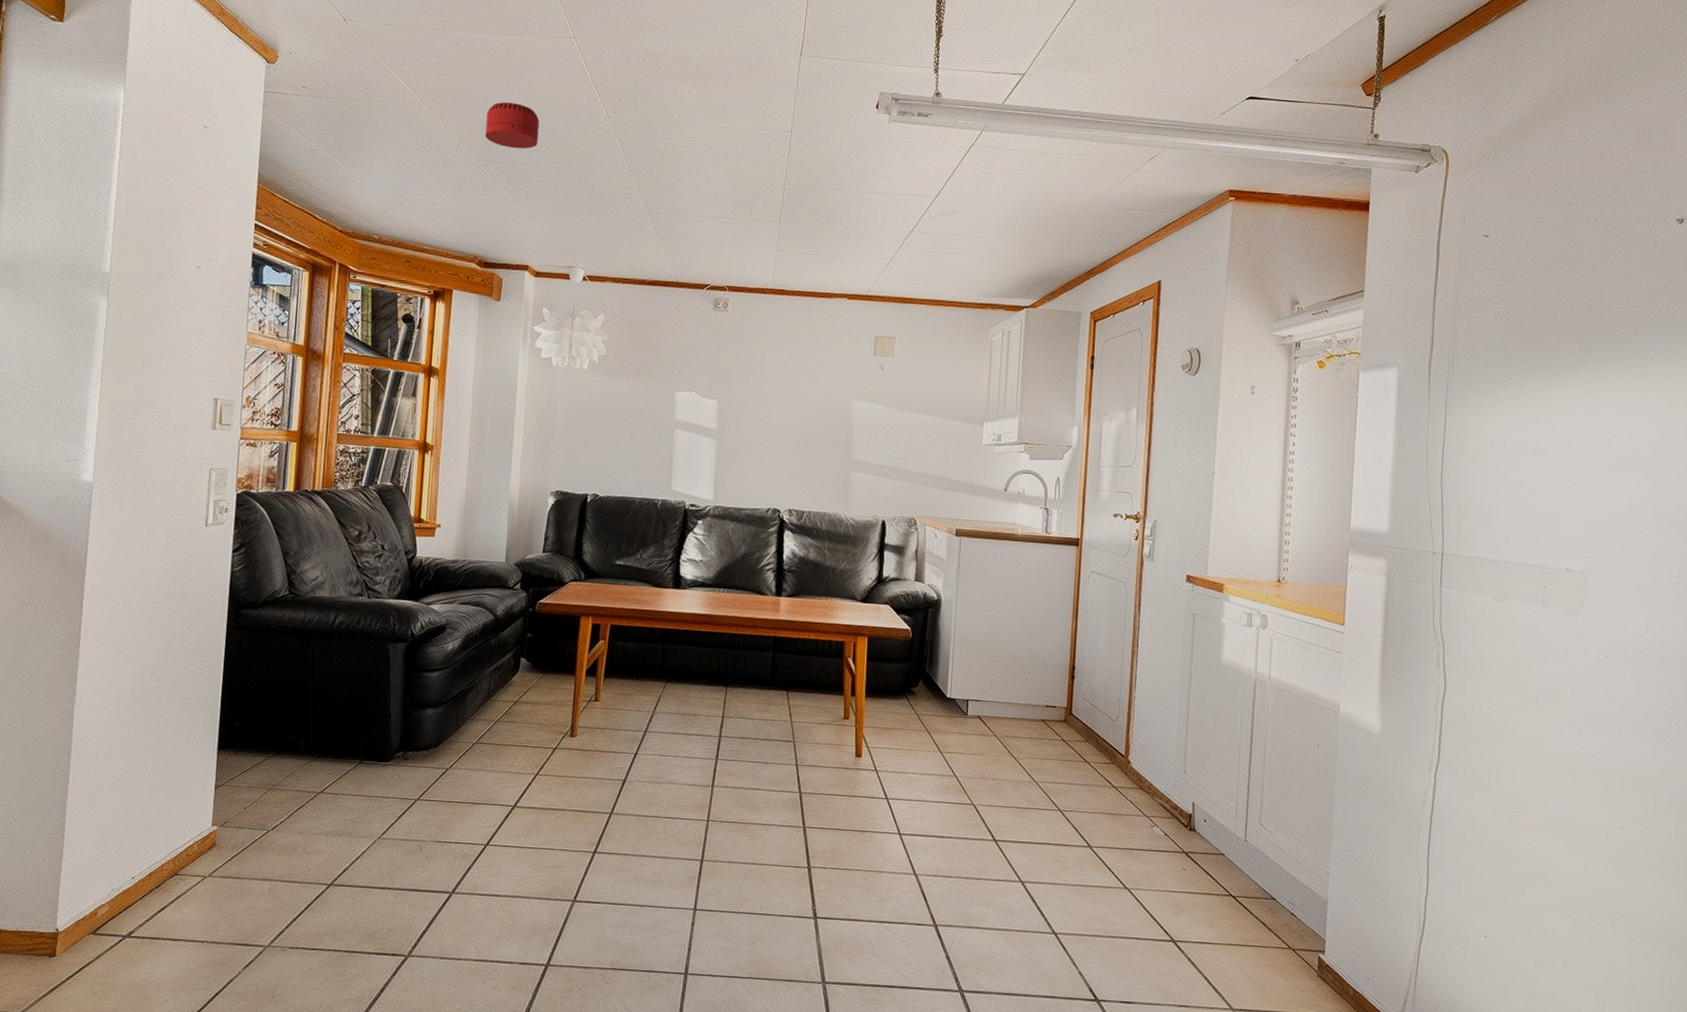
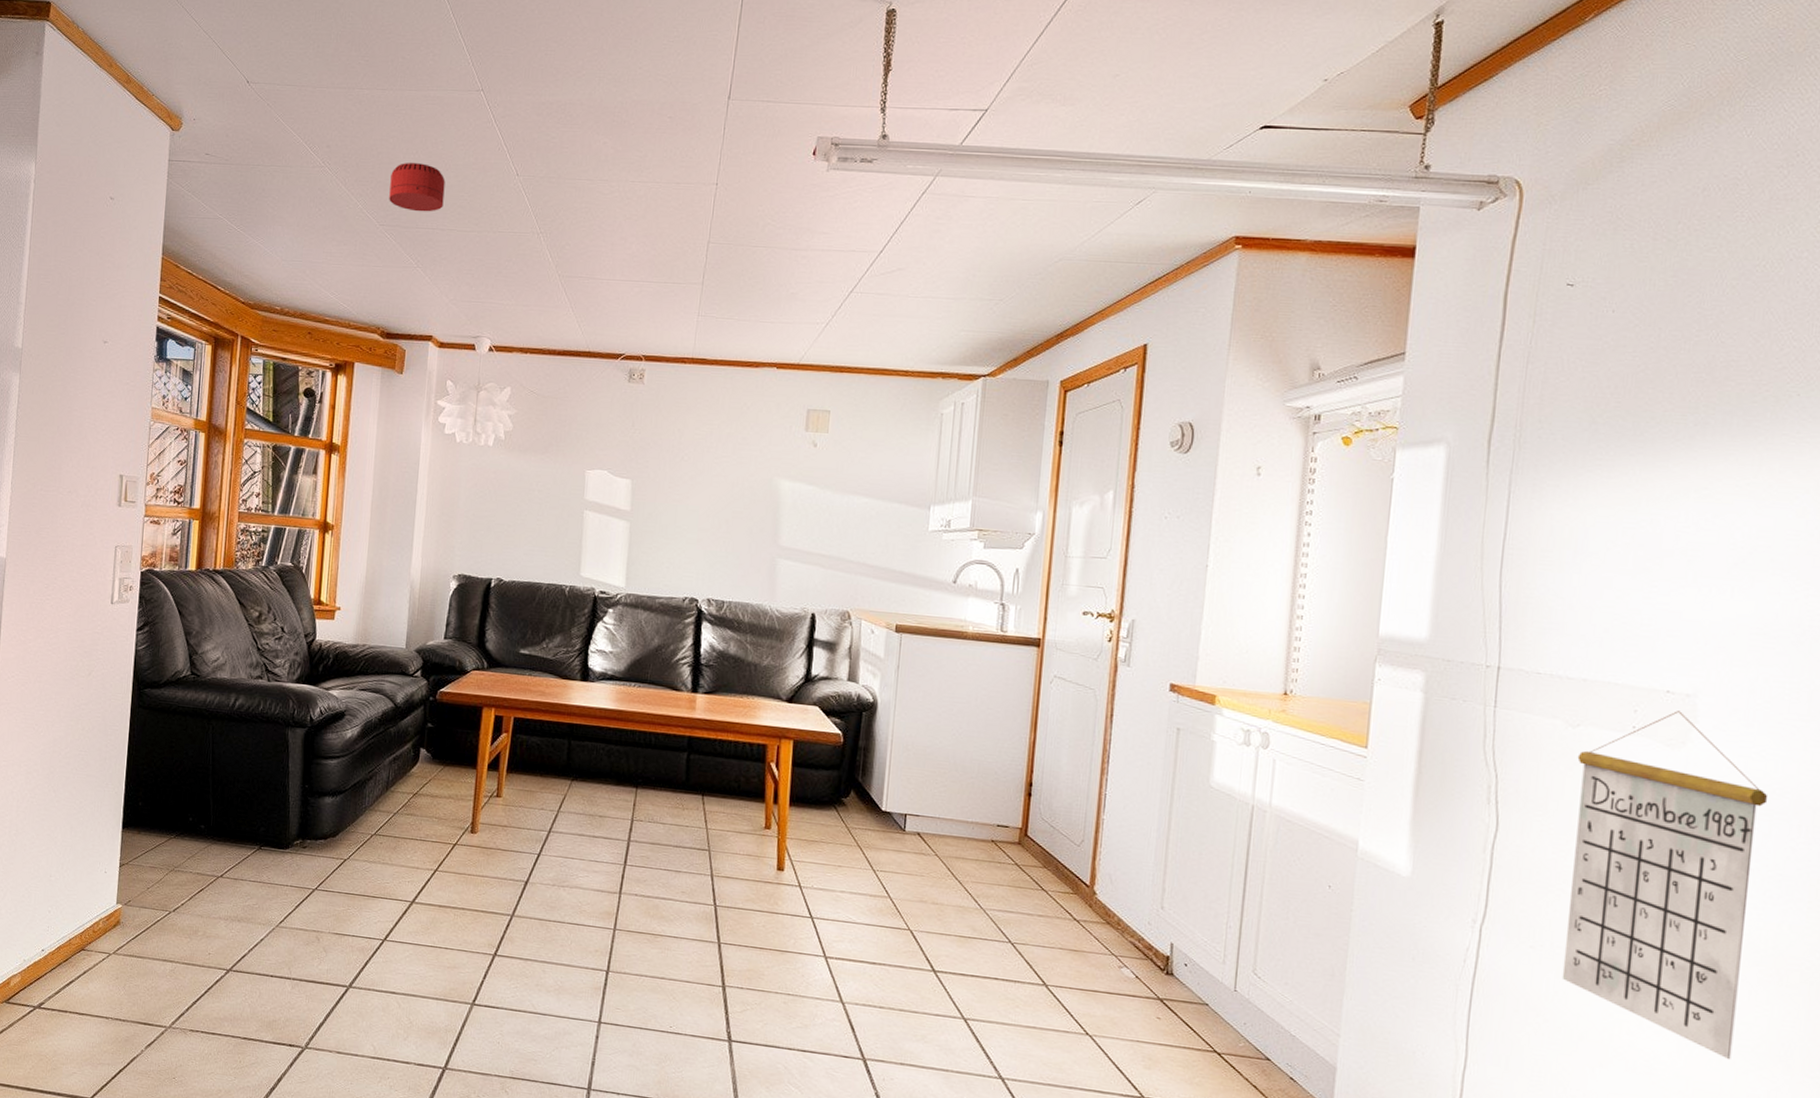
calendar: none [1497,585,1642,872] -> present [1561,711,1769,1060]

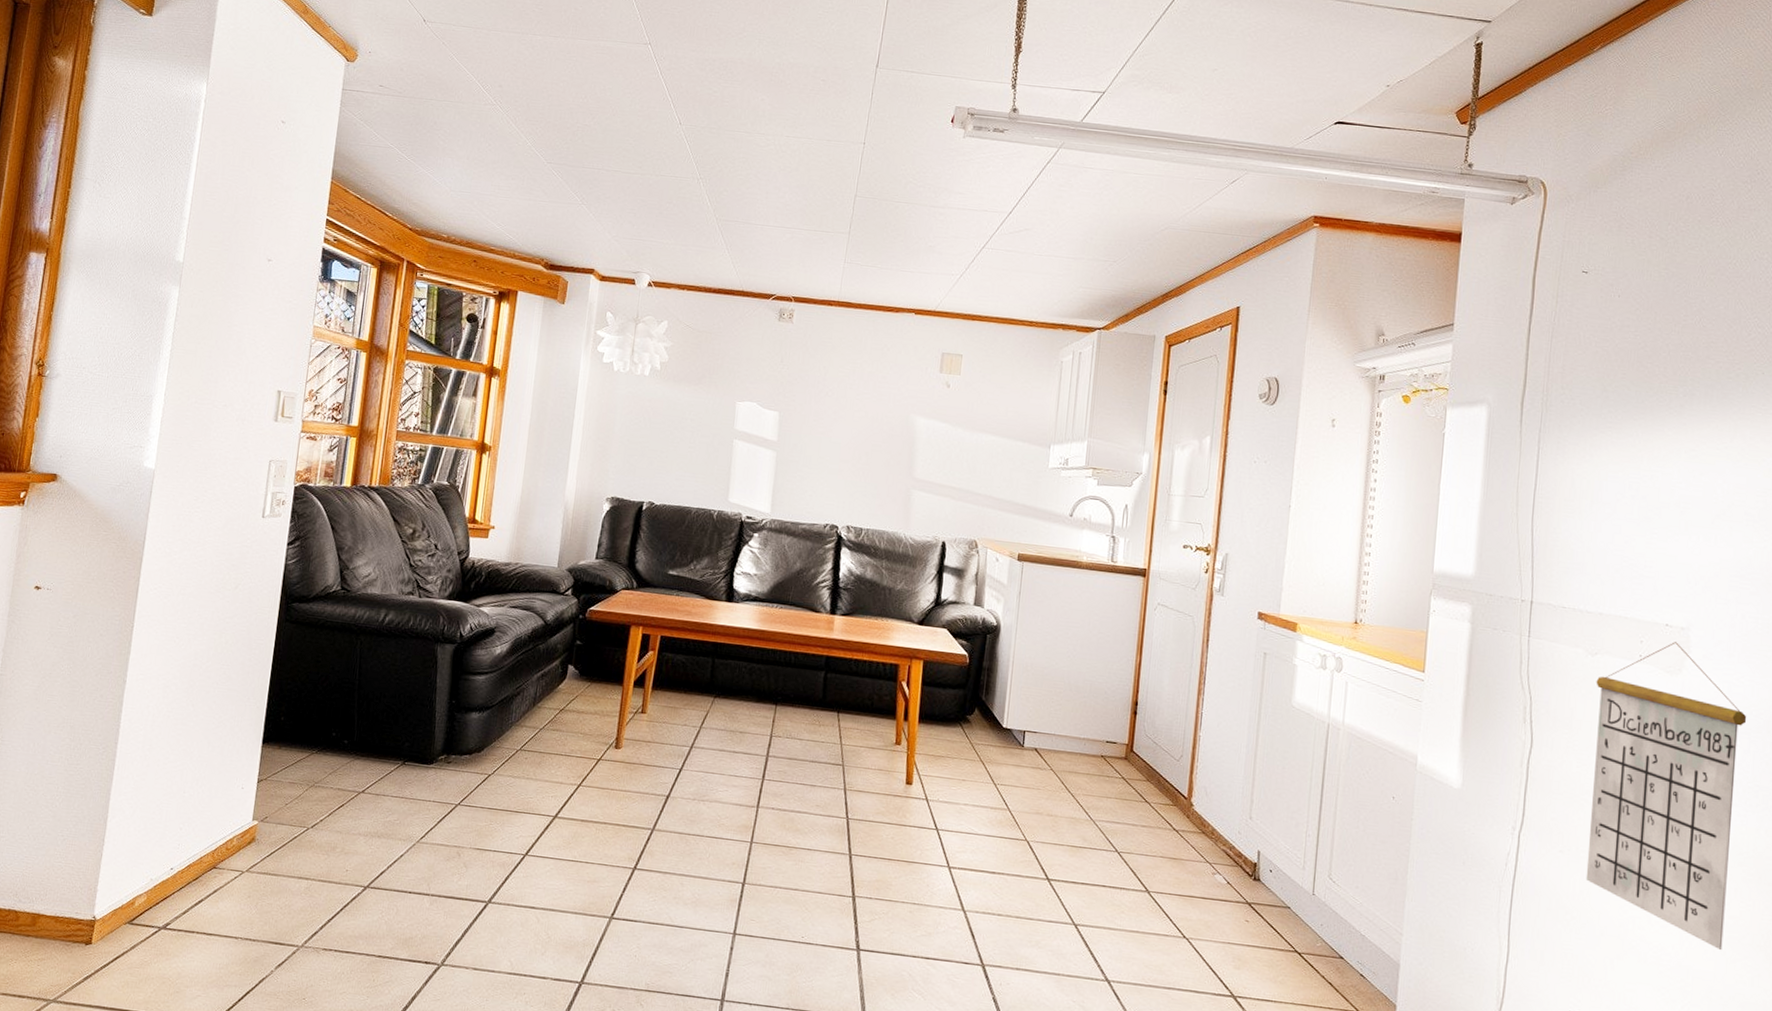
smoke detector: present [389,163,445,212] -> none [557,106,612,154]

